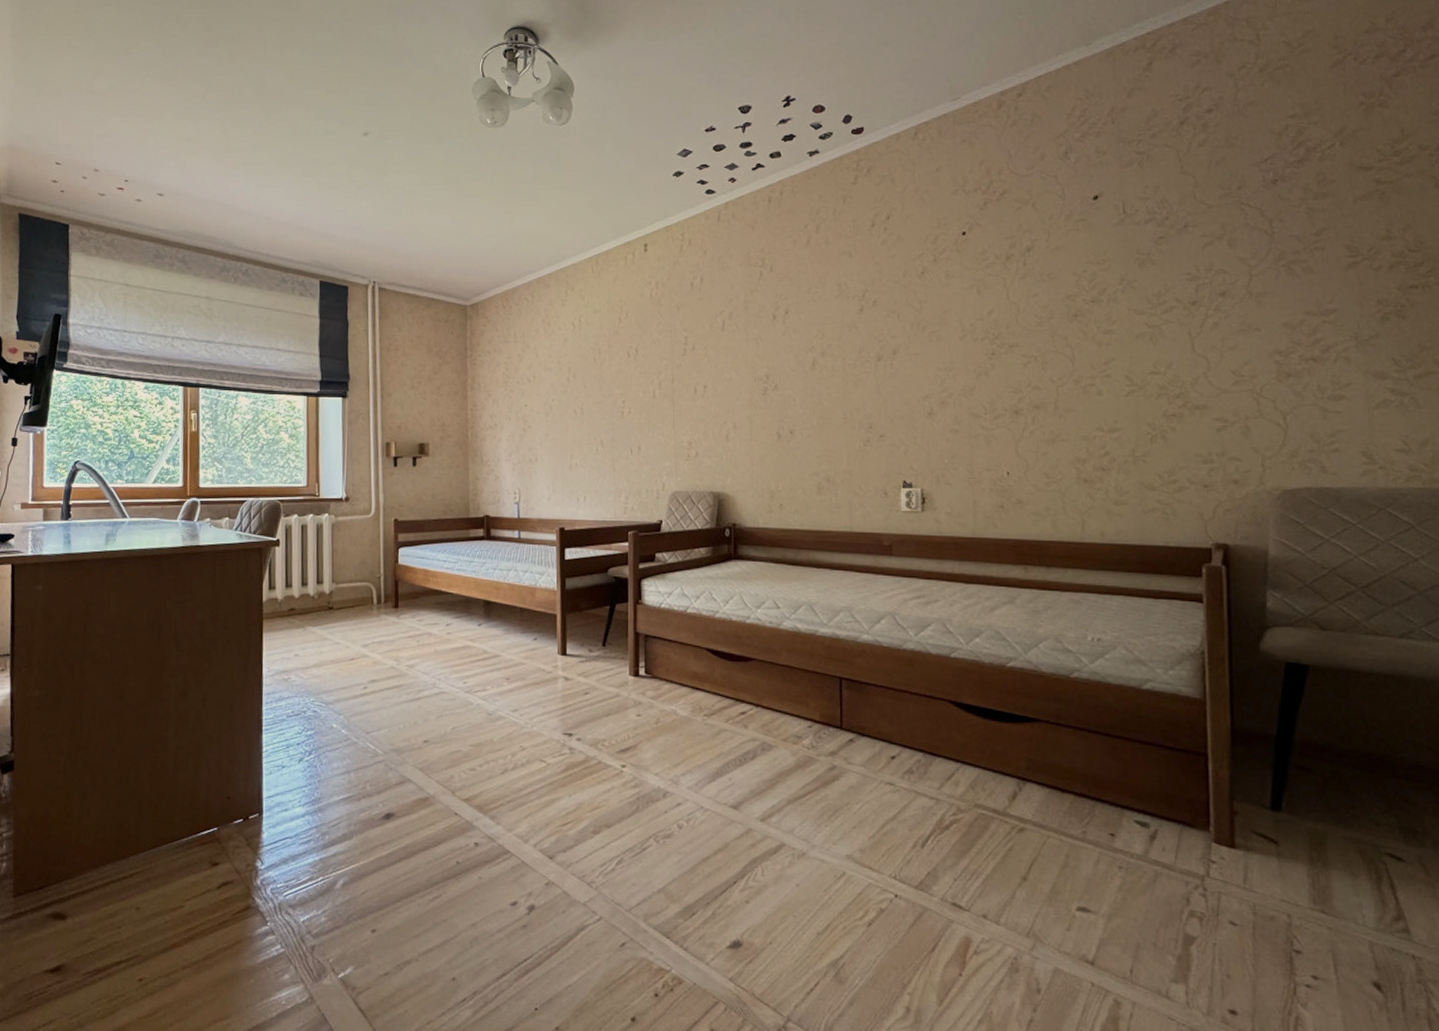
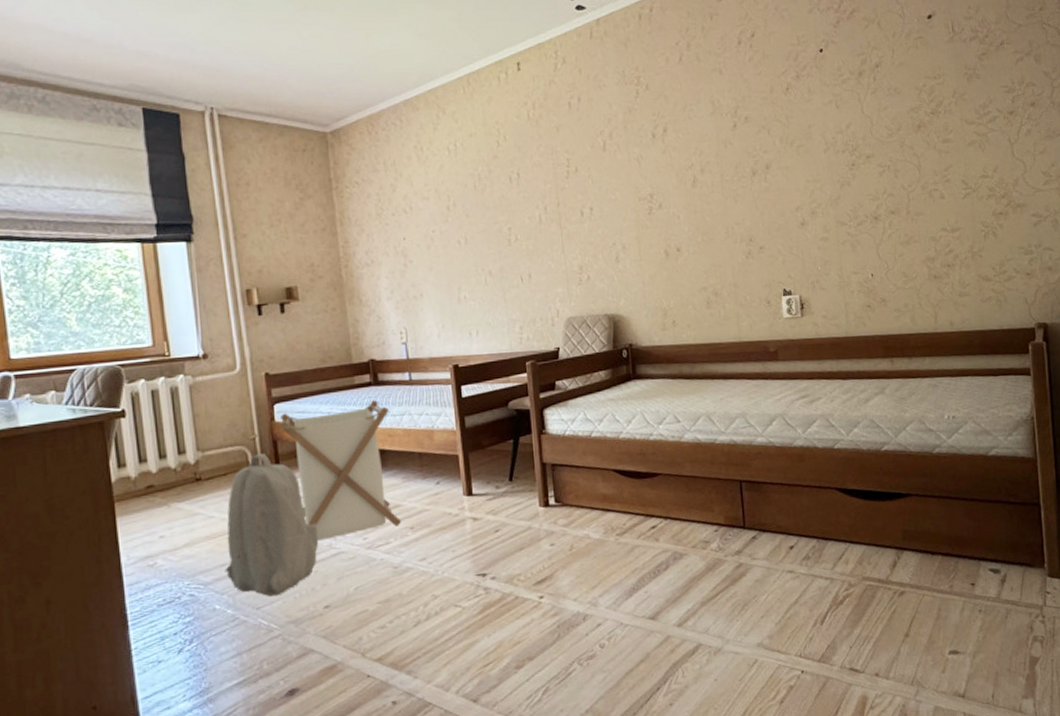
backpack: none [344,591,425,724] -> present [224,452,319,597]
laundry basket: none [402,554,498,678] -> present [280,400,401,540]

